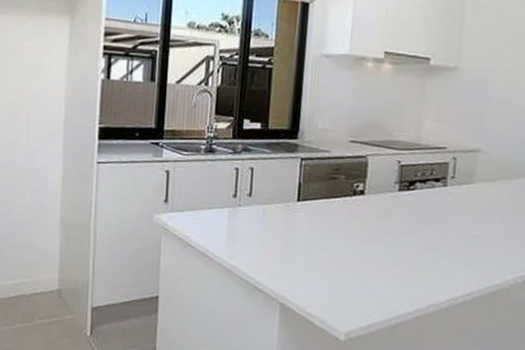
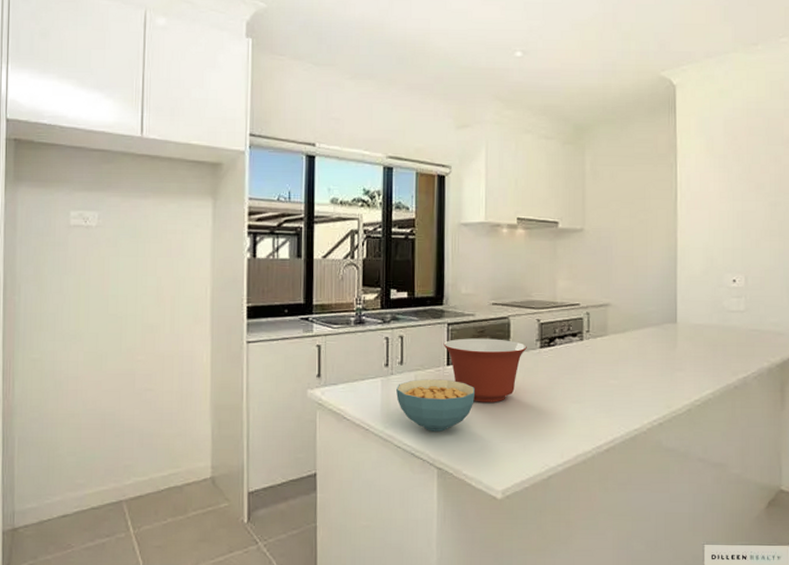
cereal bowl: none [243,213,325,268] -> present [396,379,475,432]
mixing bowl: none [295,174,384,243] -> present [443,338,527,403]

